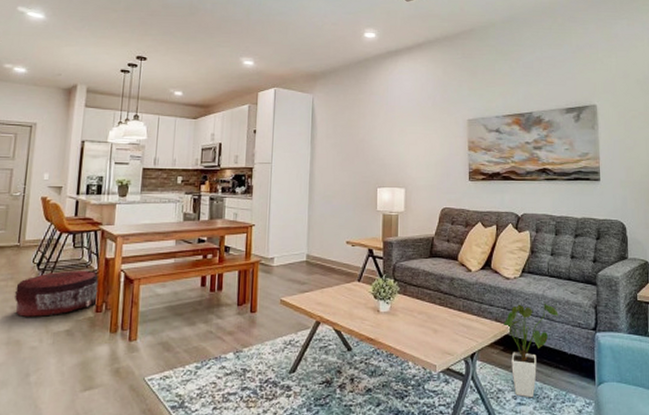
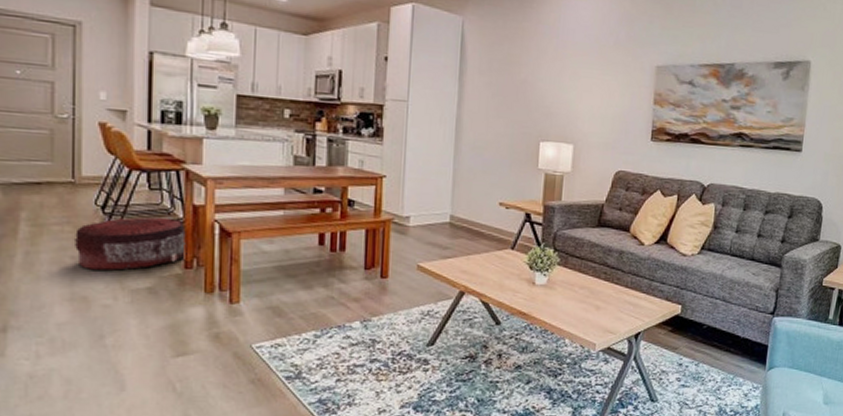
house plant: present [502,303,559,398] -> none [673,283,736,381]

